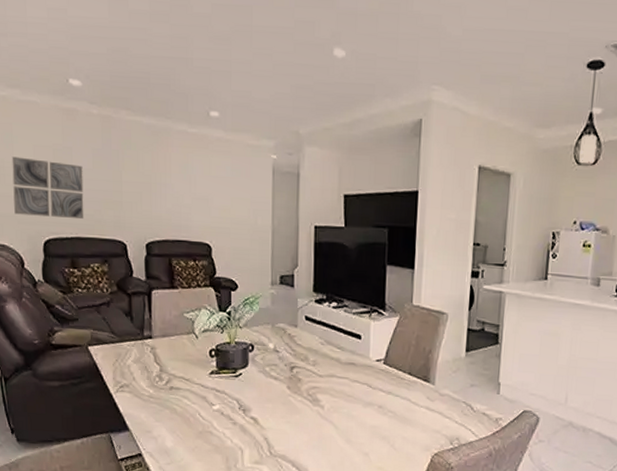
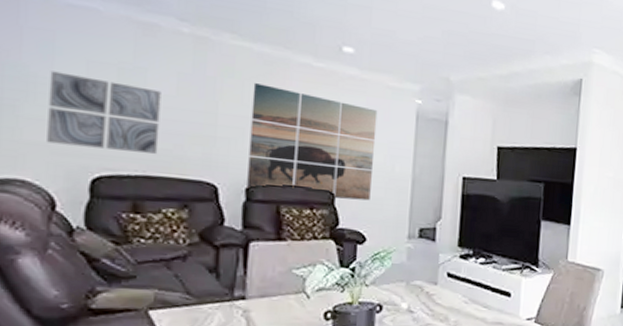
wall art: none [145,152,241,252] -> present [247,83,378,201]

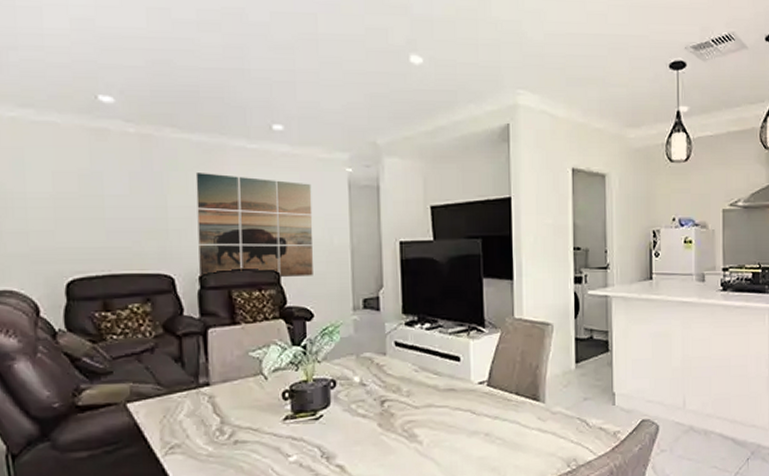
wall art: present [47,71,161,155] -> none [23,186,120,254]

